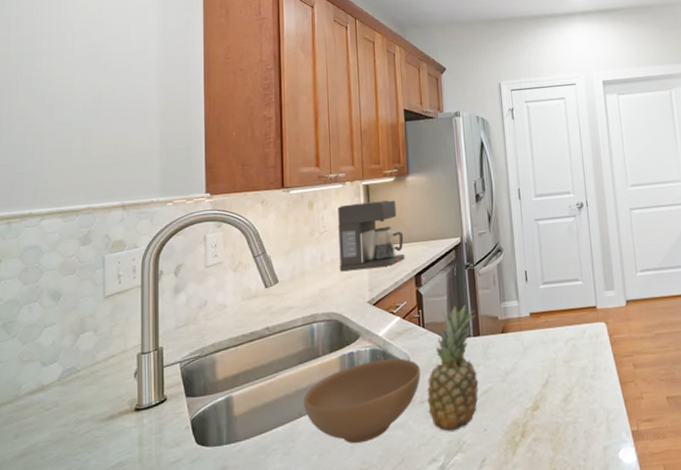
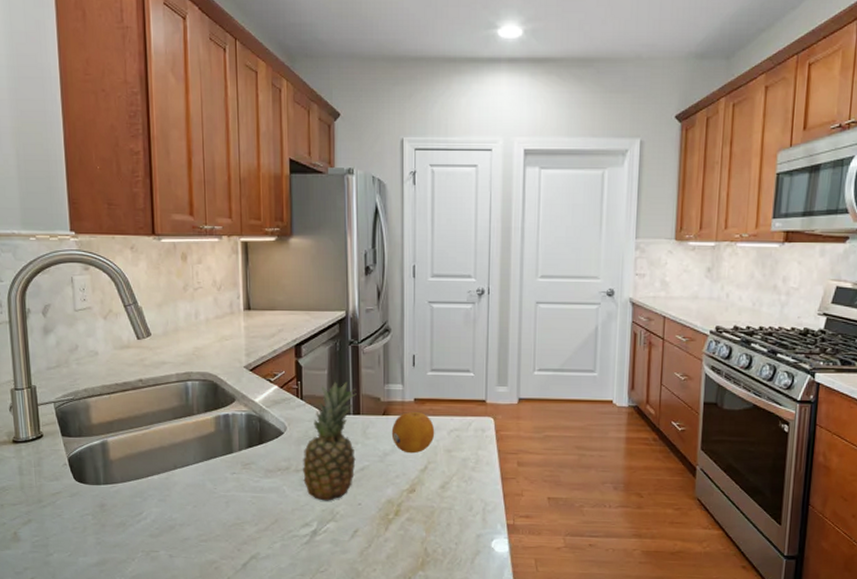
bowl: present [303,358,421,444] -> none [178,425,298,501]
coffee maker: present [338,200,405,272] -> none [213,261,285,334]
fruit: none [511,325,553,369] -> present [391,411,435,454]

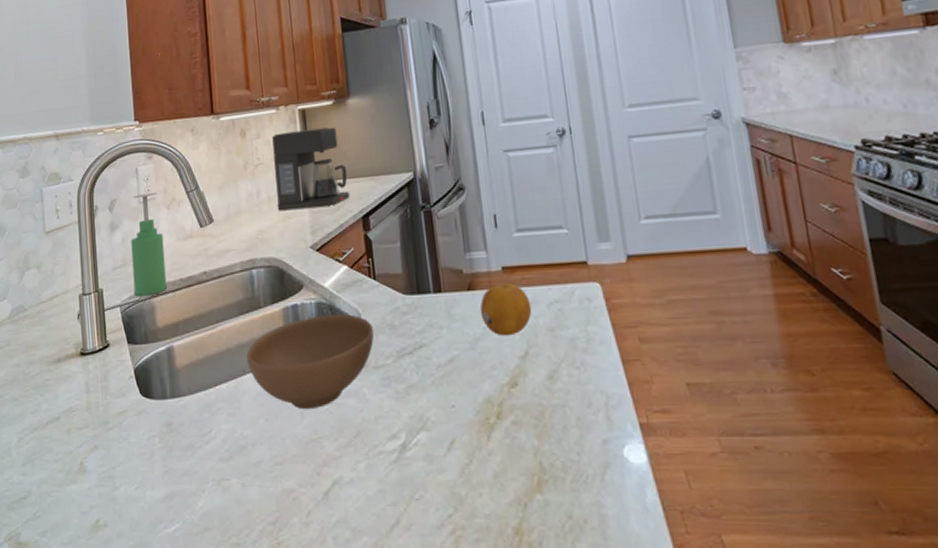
soap dispenser: none [65,302,102,396] -> present [131,192,167,297]
bowl: none [178,425,298,501] -> present [246,314,375,410]
coffee maker: none [213,261,285,334] -> present [272,127,350,211]
fruit: present [303,381,357,501] -> none [382,253,443,405]

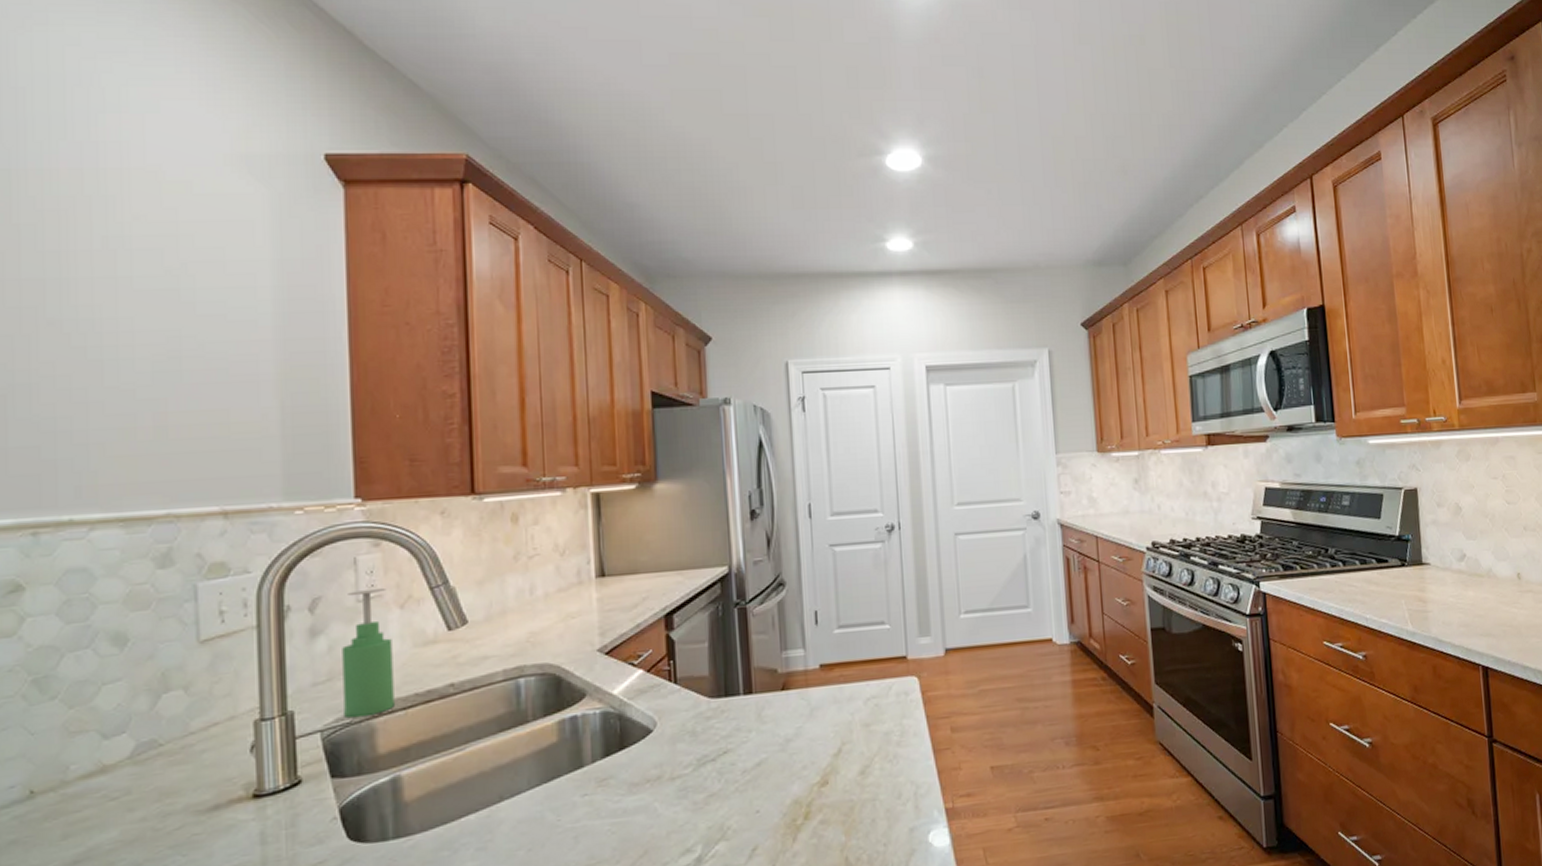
bowl: present [246,314,375,410] -> none [505,723,672,834]
coffee maker: present [272,127,350,211] -> none [554,514,651,610]
fruit: present [480,282,532,337] -> none [793,680,848,736]

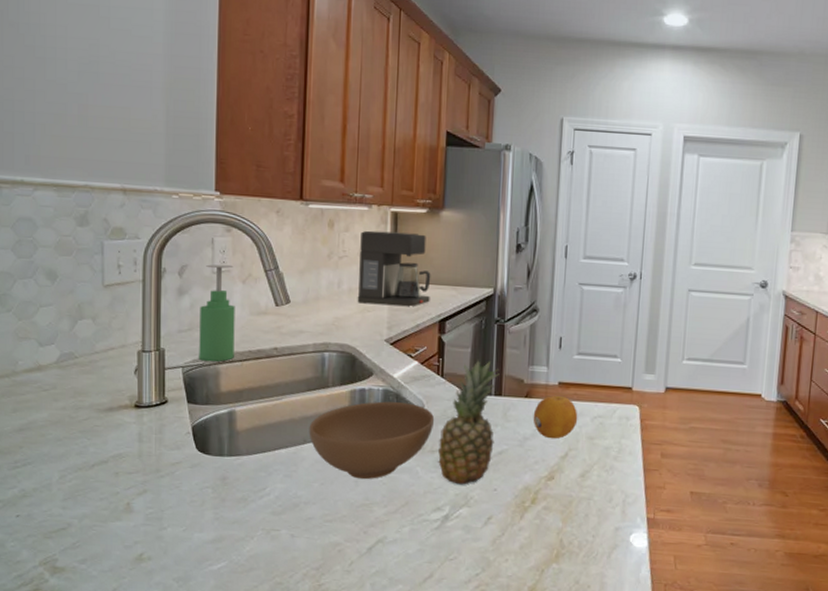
bowl: none [505,723,672,834] -> present [309,401,435,480]
coffee maker: none [554,514,651,610] -> present [357,230,431,307]
fruit: none [680,653,750,815] -> present [438,360,499,485]
fruit: none [793,680,848,736] -> present [533,395,578,439]

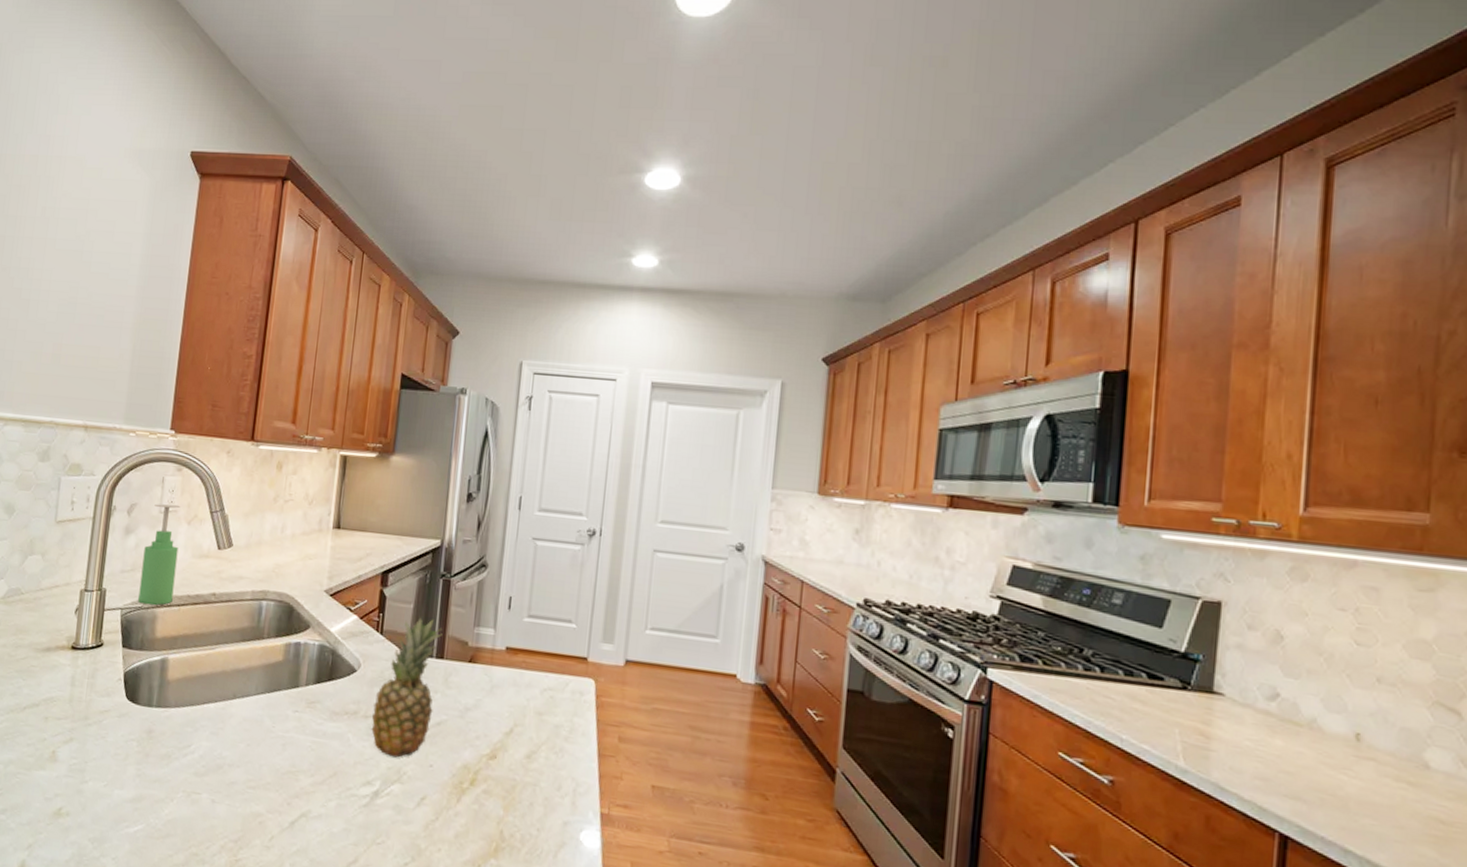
bowl: present [309,401,435,480] -> none [239,657,371,744]
coffee maker: present [357,230,431,307] -> none [299,474,377,557]
fruit: present [533,395,578,439] -> none [476,661,526,712]

